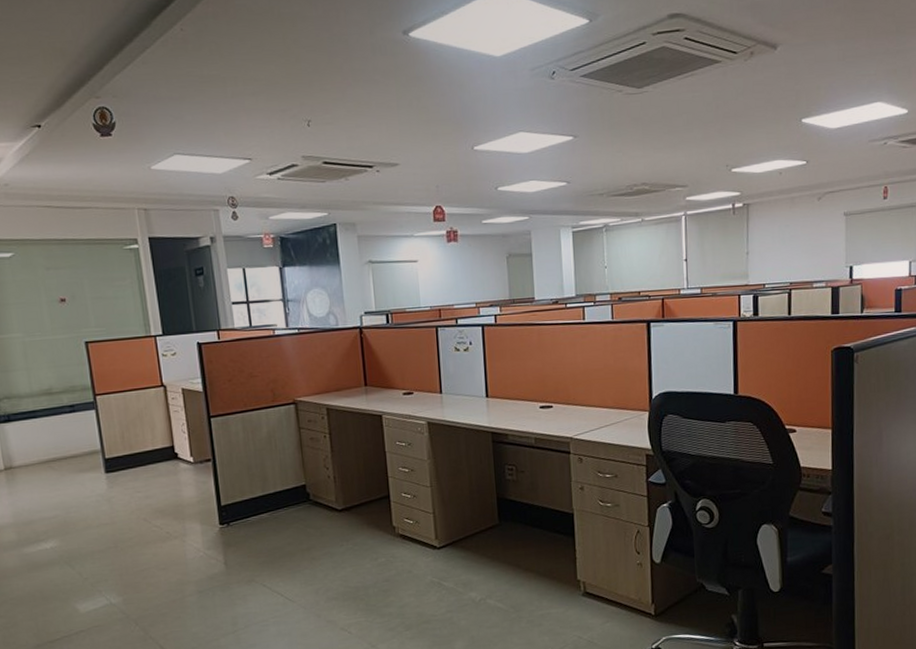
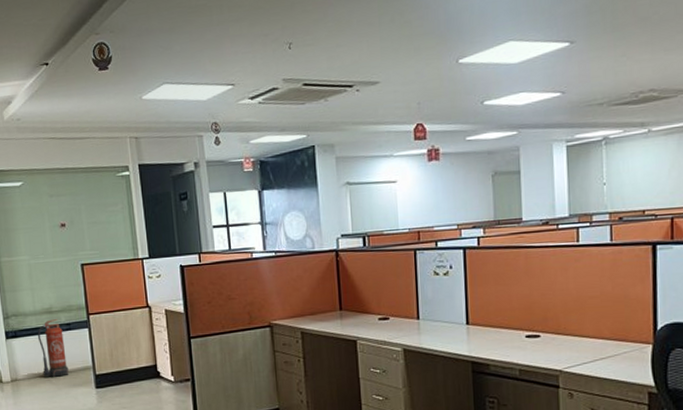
fire extinguisher: none [35,401,74,464] -> present [37,319,69,377]

